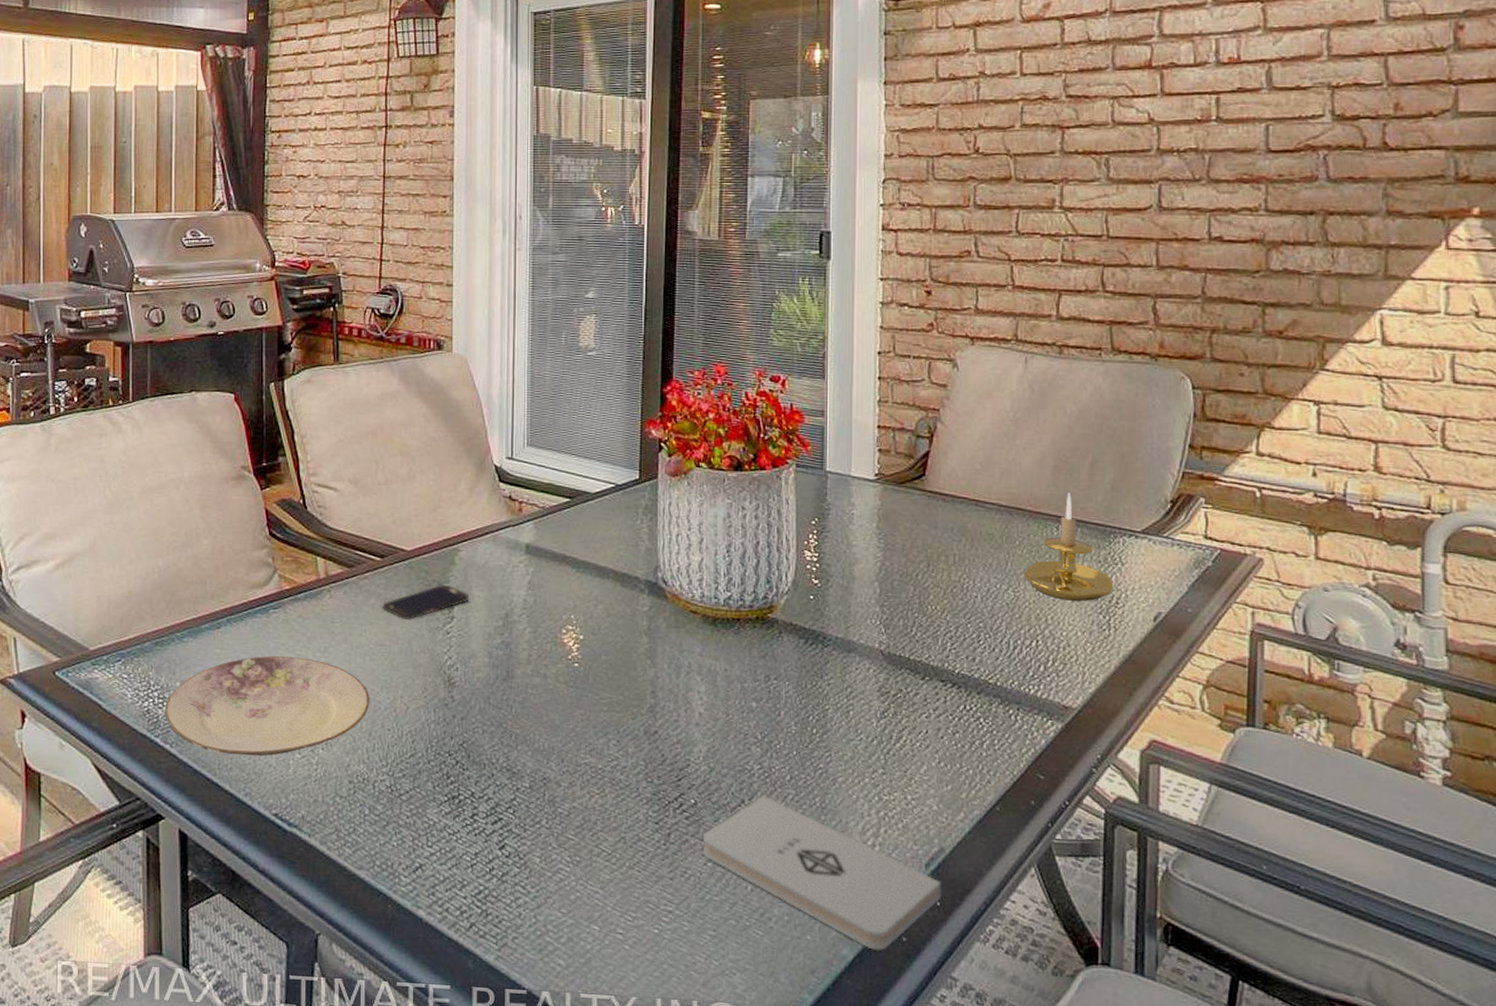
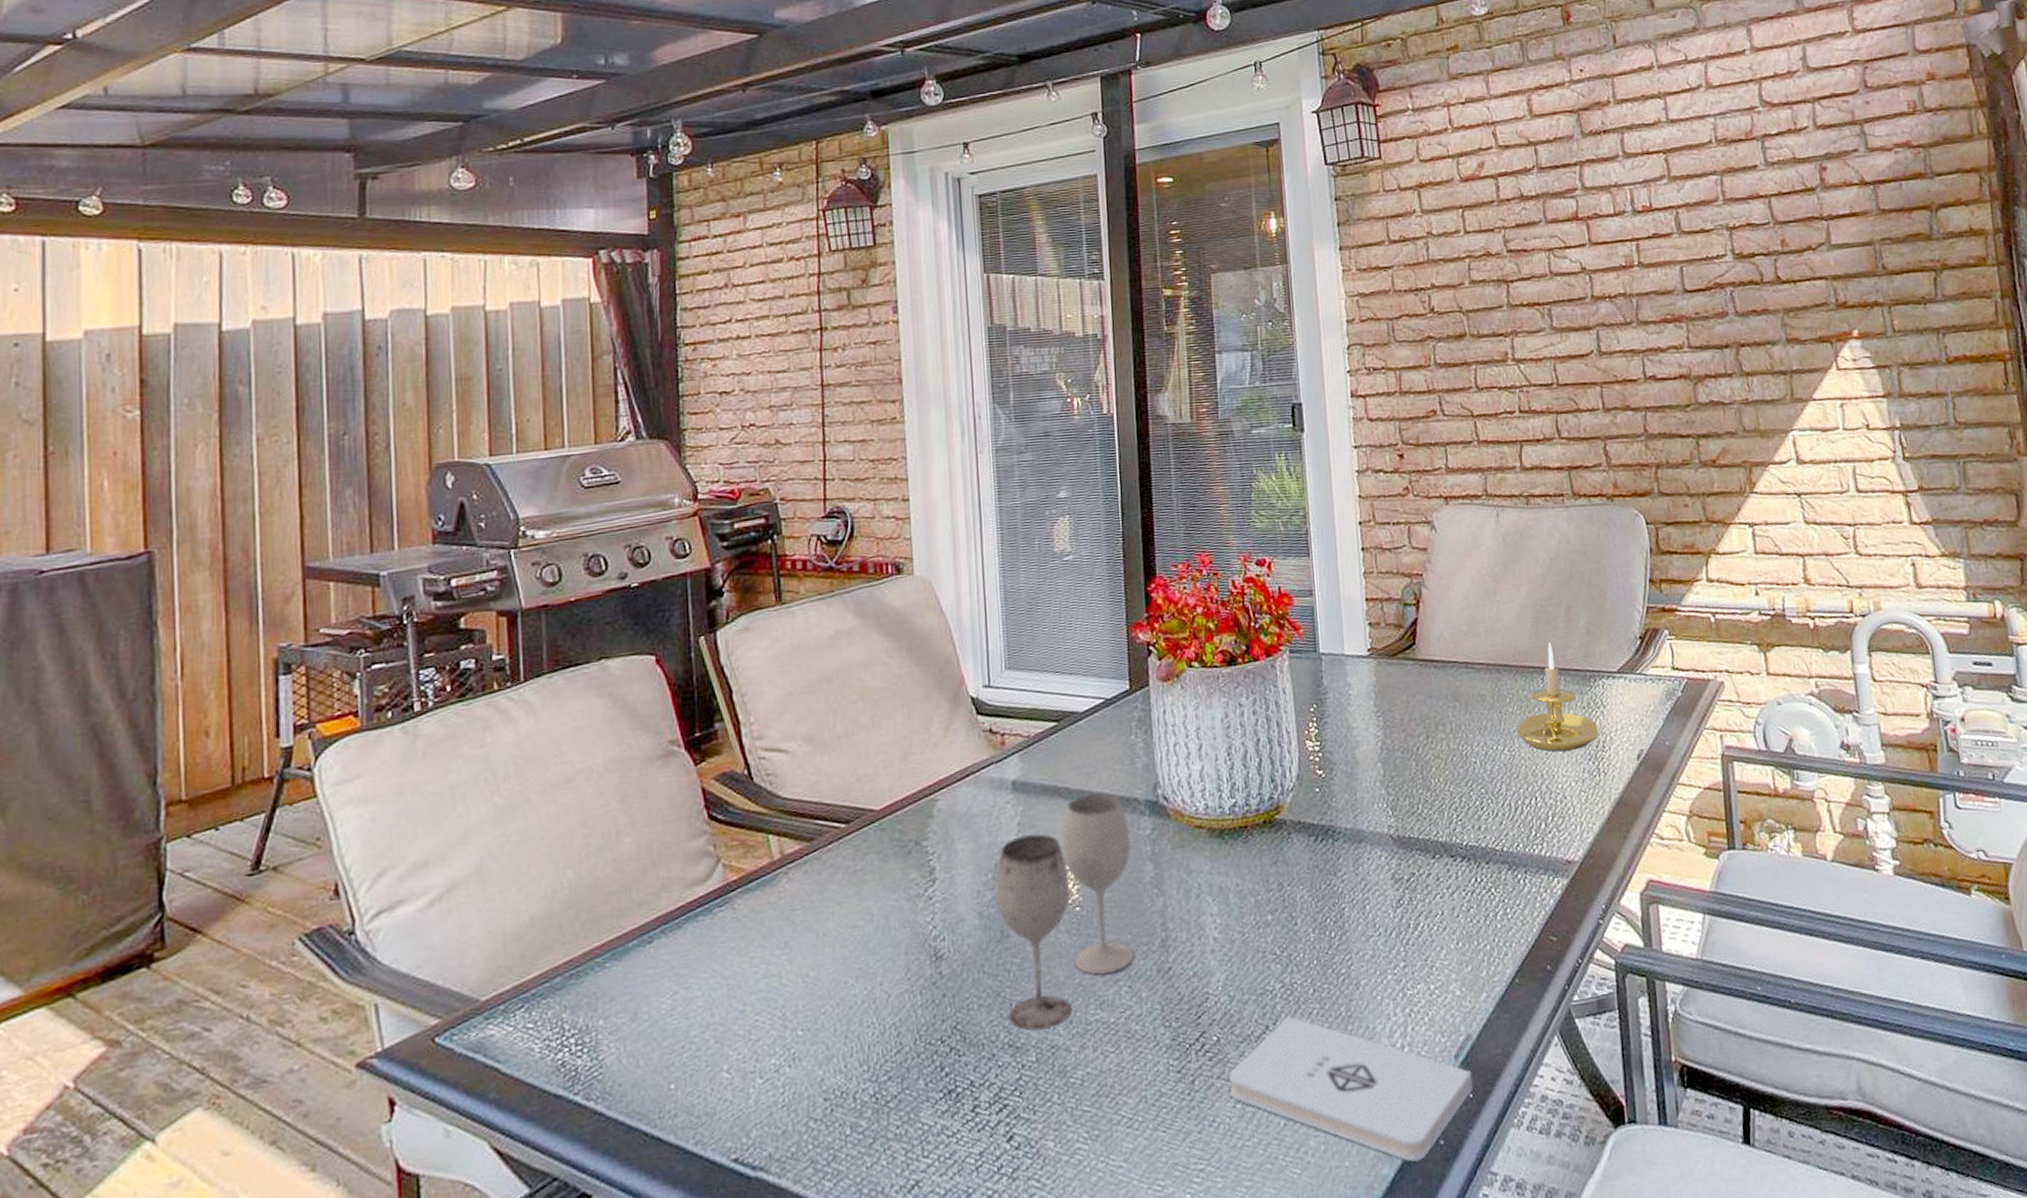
plate: present [164,655,370,756] -> none [585,959,844,1099]
smartphone: present [382,585,468,619] -> none [851,843,951,892]
wineglass: none [505,566,629,762] -> present [995,792,1133,1031]

